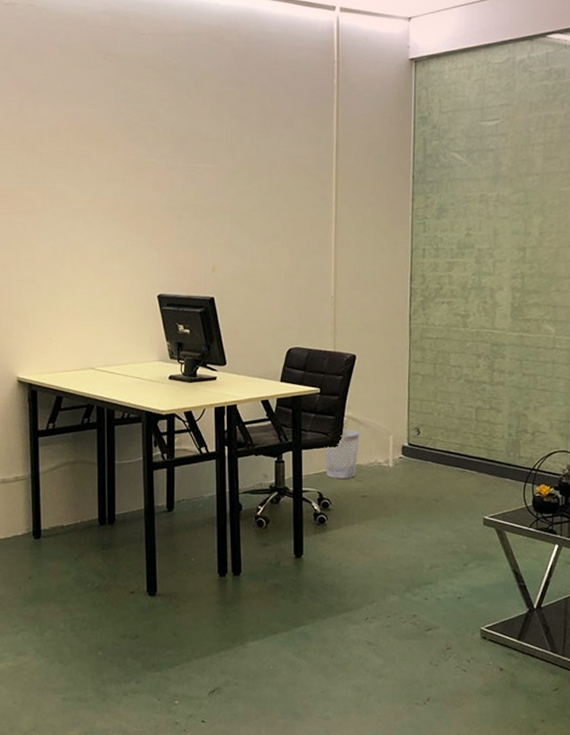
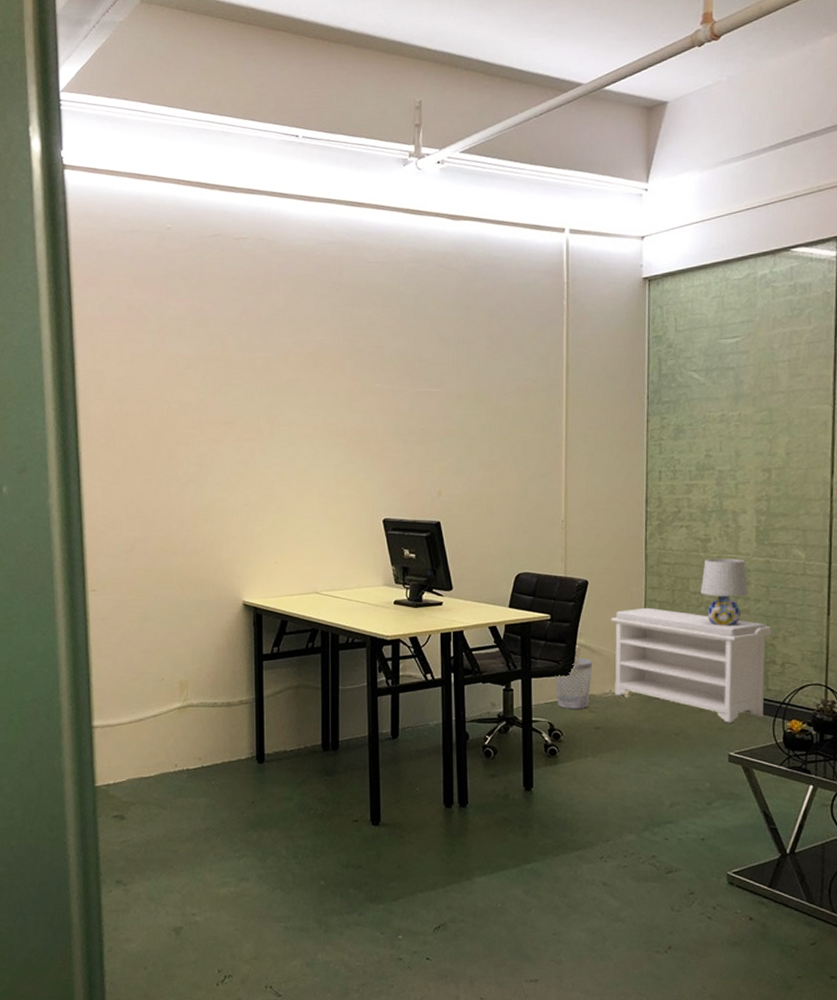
bench: none [377,380,524,489] -> present [611,607,772,723]
table lamp: none [460,333,504,397] -> present [700,558,749,626]

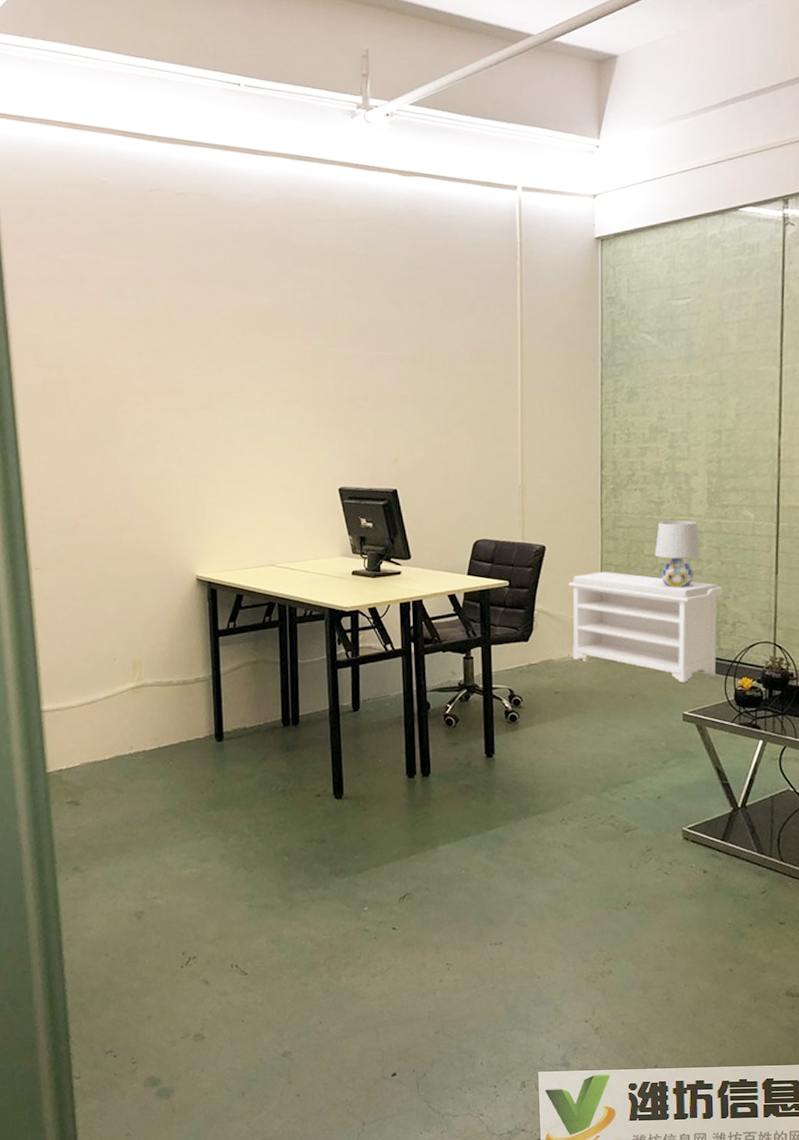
wastebasket: present [555,658,593,709] -> none [514,623,552,675]

